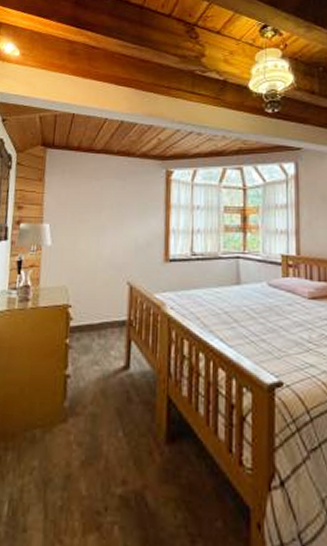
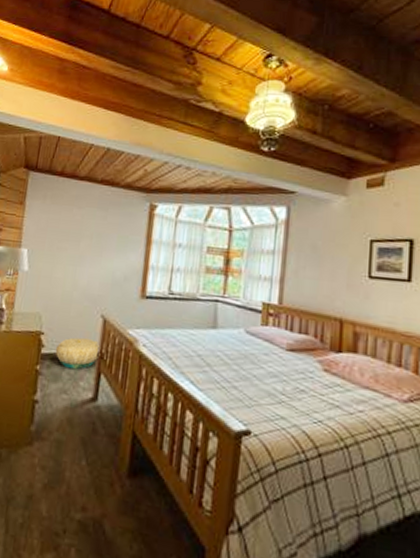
basket: none [83,307,129,340] -> present [55,337,101,370]

